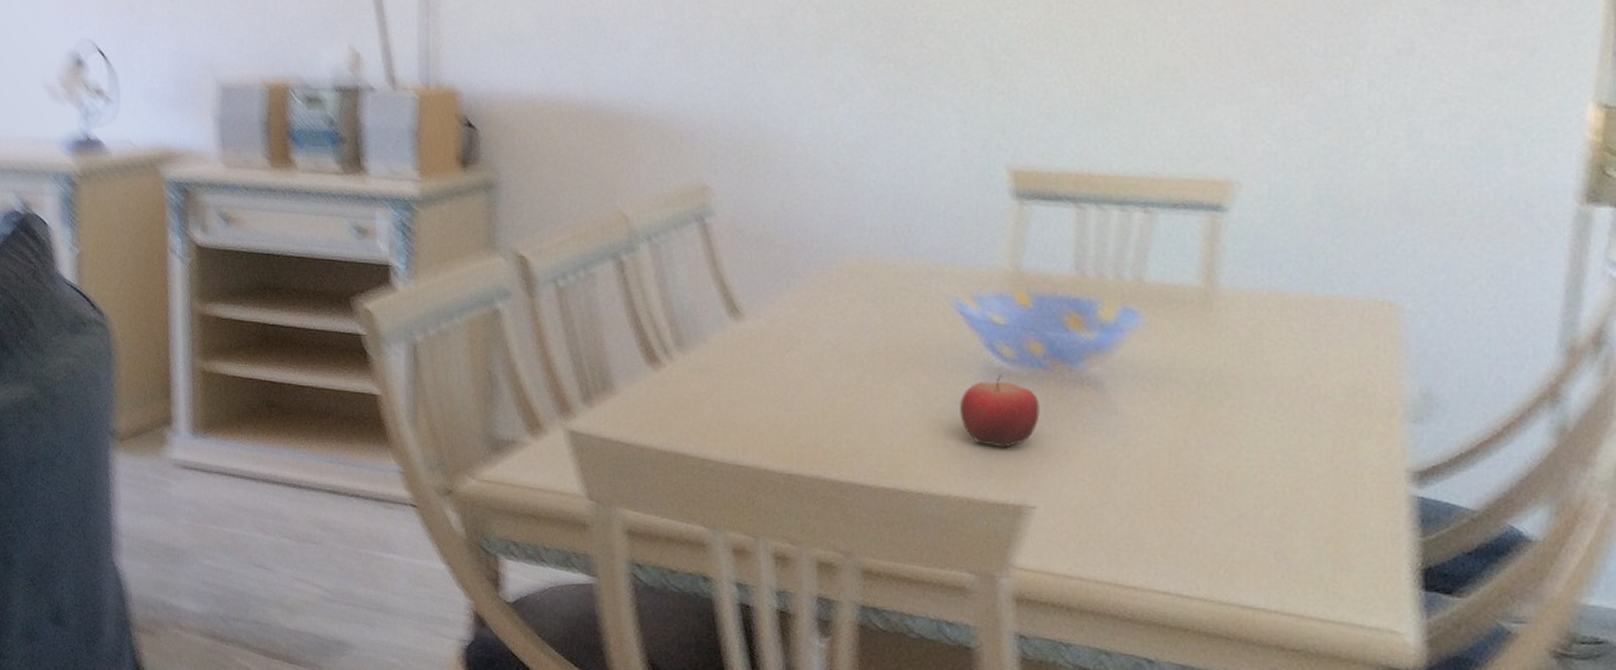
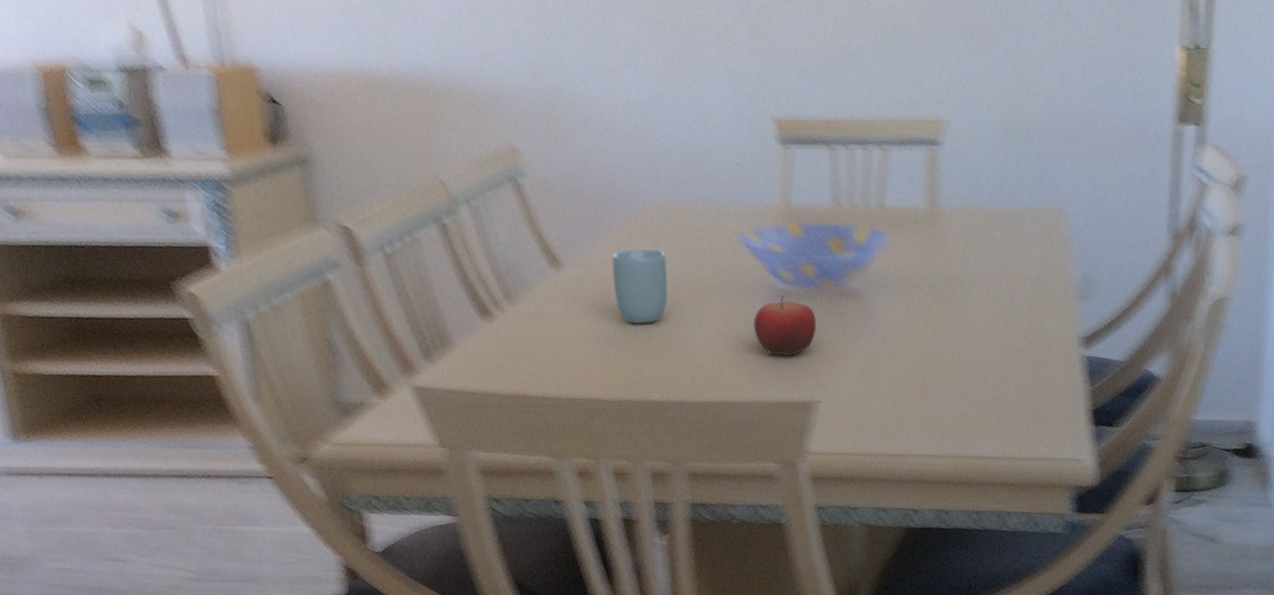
cup: none [797,304,862,390] -> present [611,248,668,324]

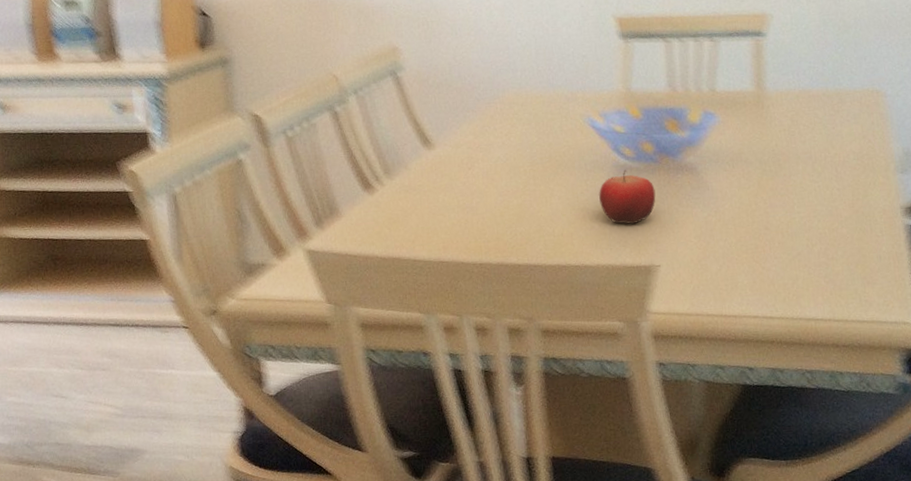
cup: present [611,248,668,324] -> none [475,130,524,196]

